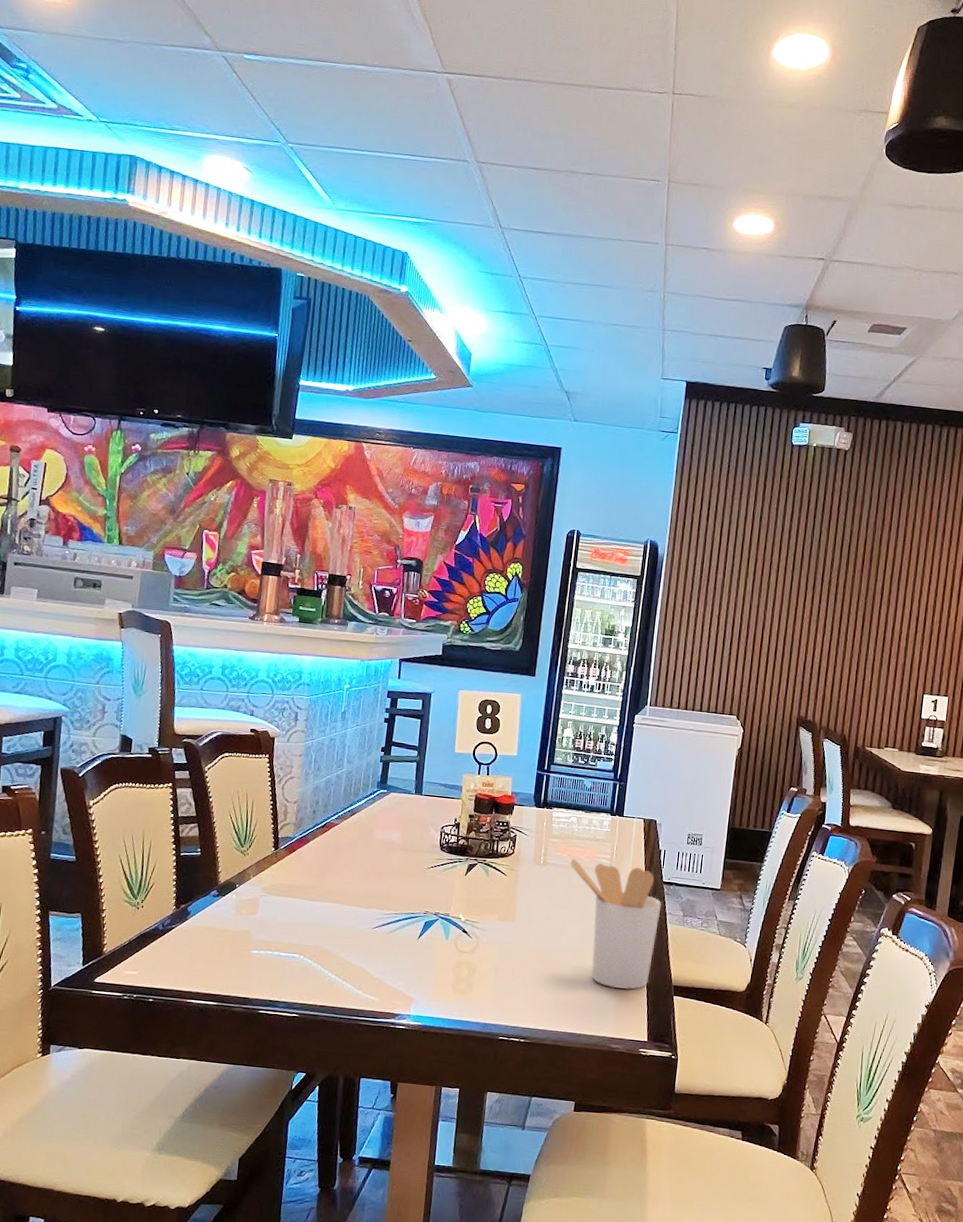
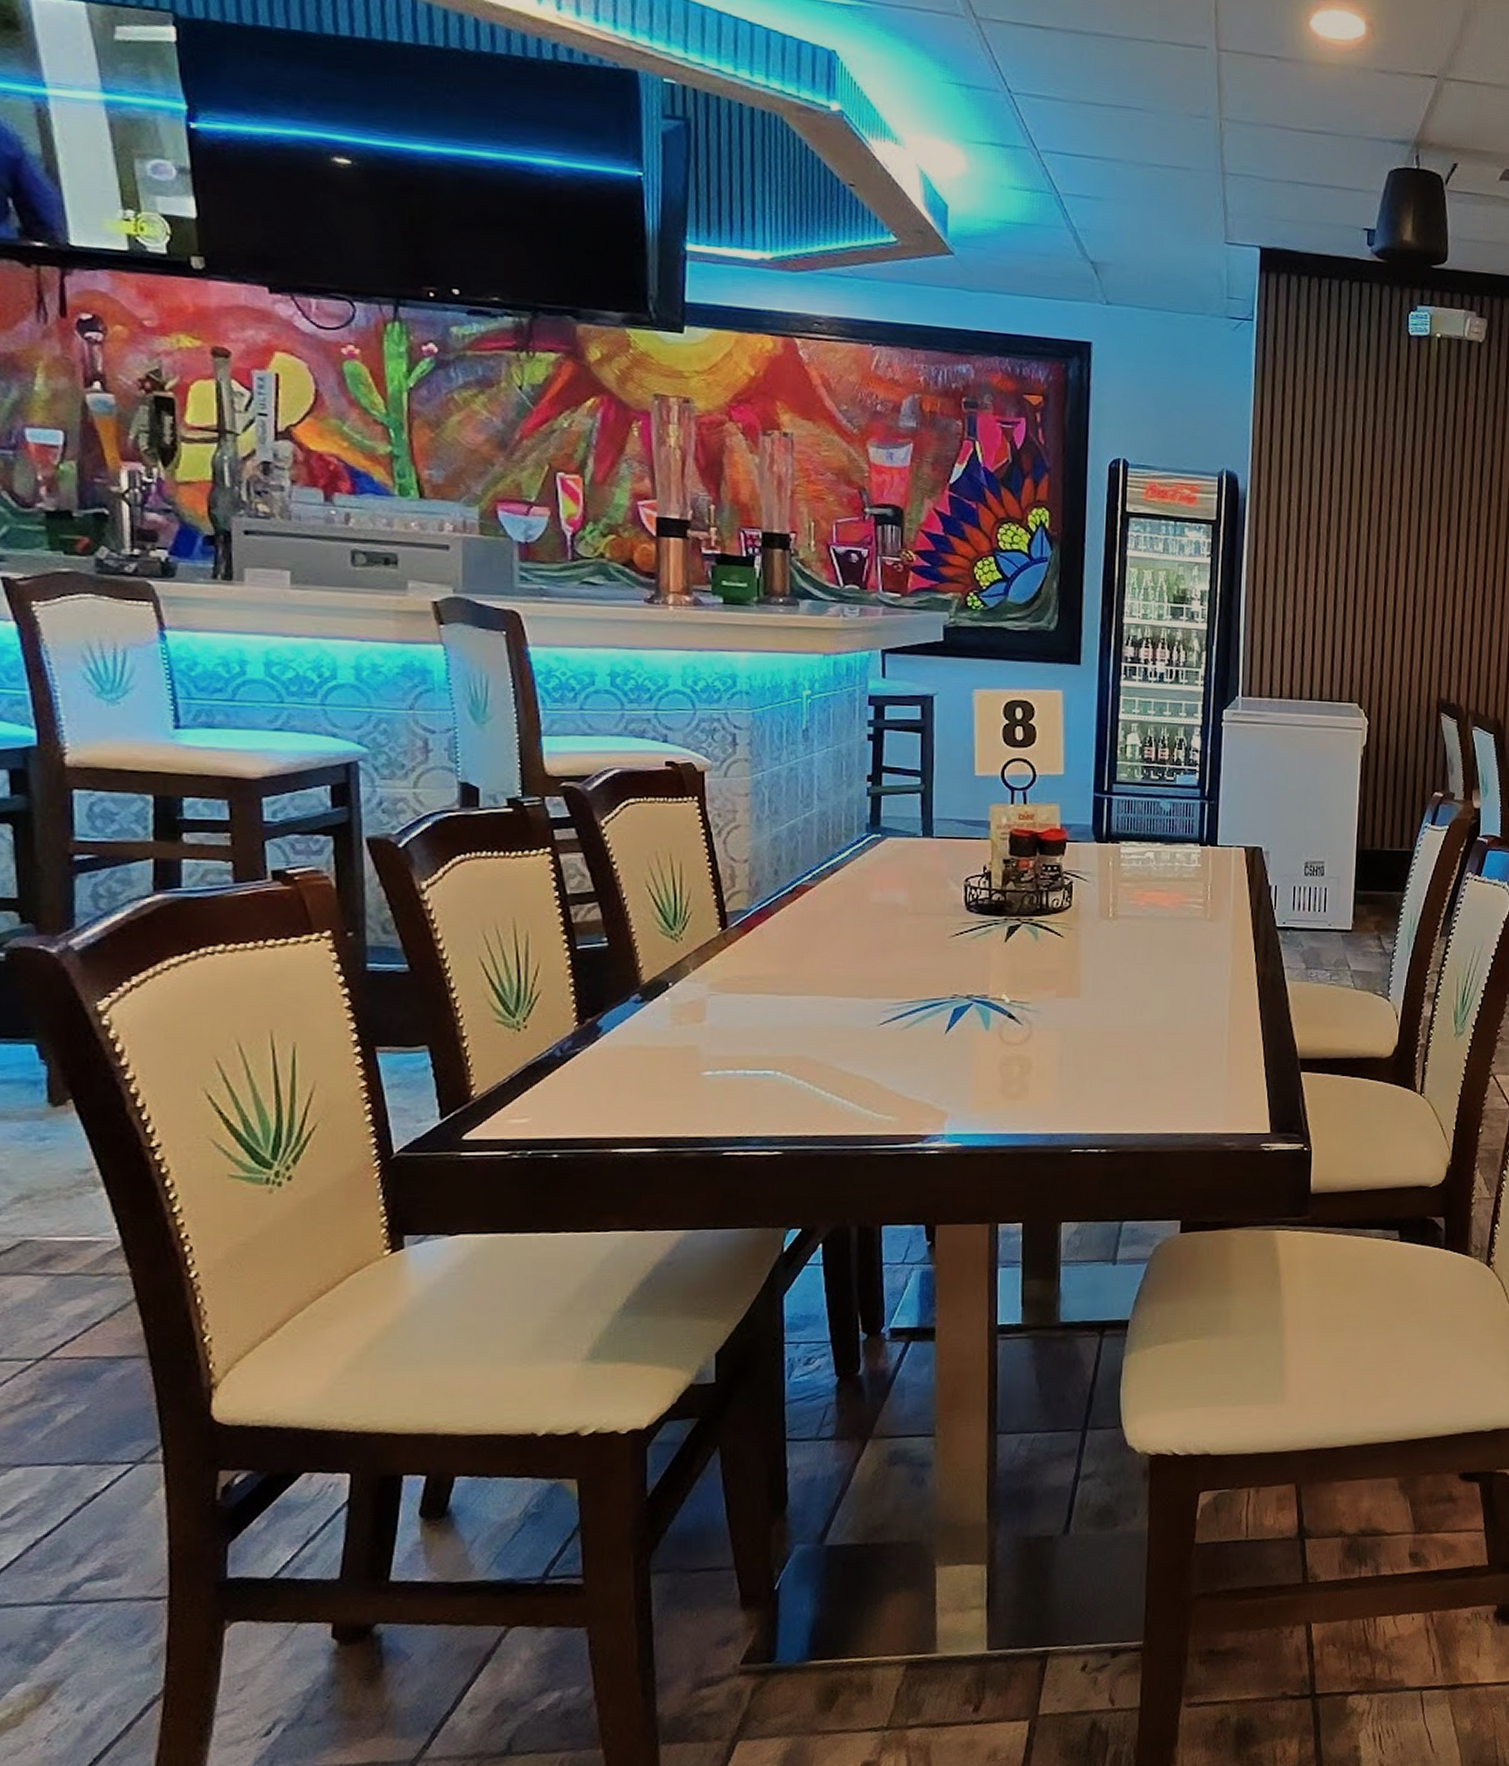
utensil holder: present [570,859,662,990] -> none [1150,907,1277,1071]

